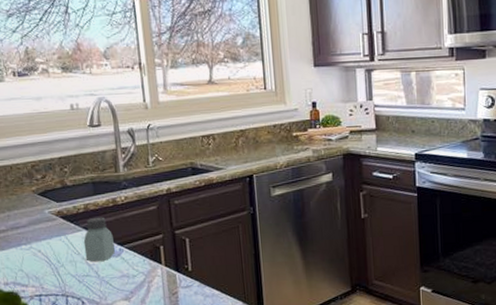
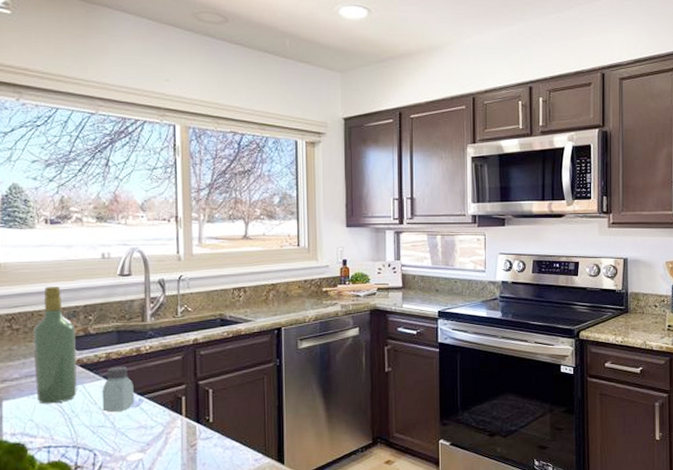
wine bottle: none [13,139,61,255] -> present [32,286,77,404]

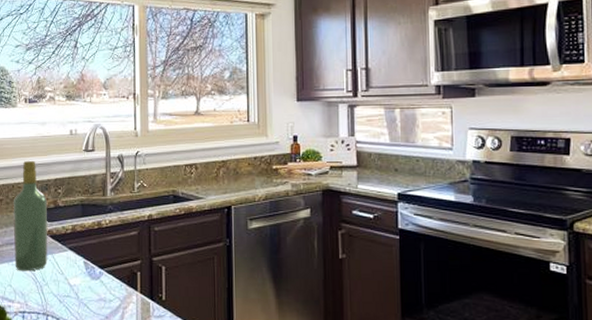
saltshaker: present [102,366,134,412] -> none [68,238,95,283]

